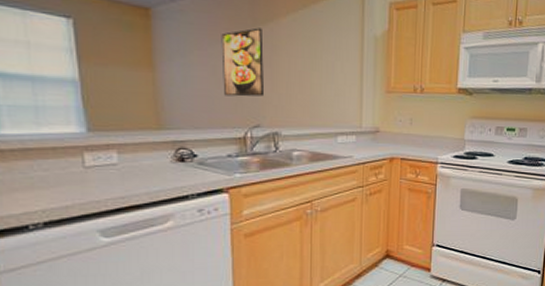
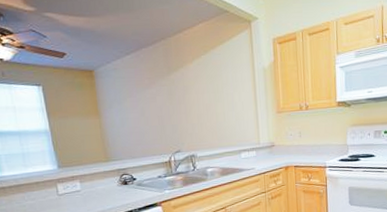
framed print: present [221,27,265,97] -> none [145,74,182,131]

